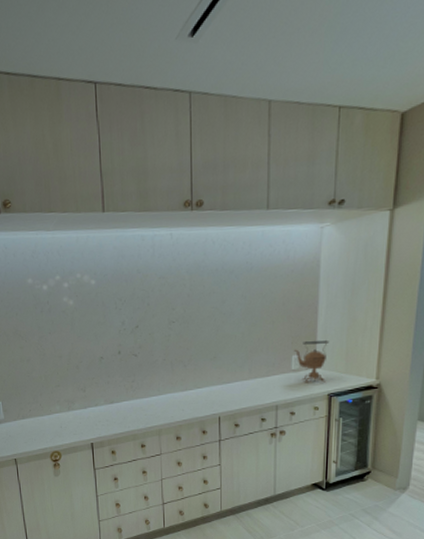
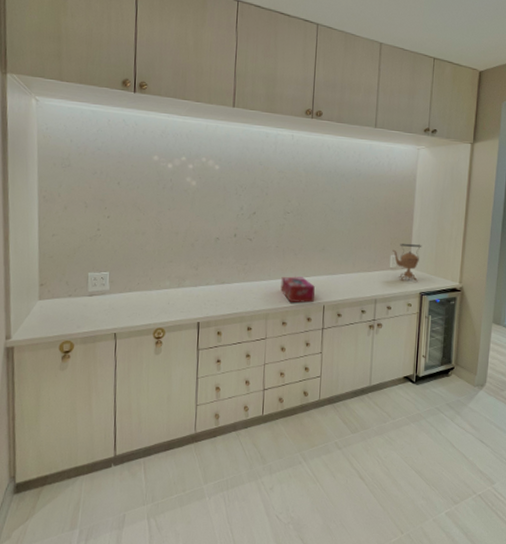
tissue box: none [172,389,208,416] -> present [280,276,315,303]

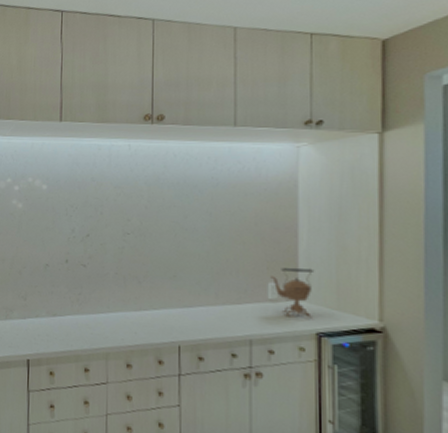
tissue box: present [280,276,315,303] -> none [123,308,166,342]

